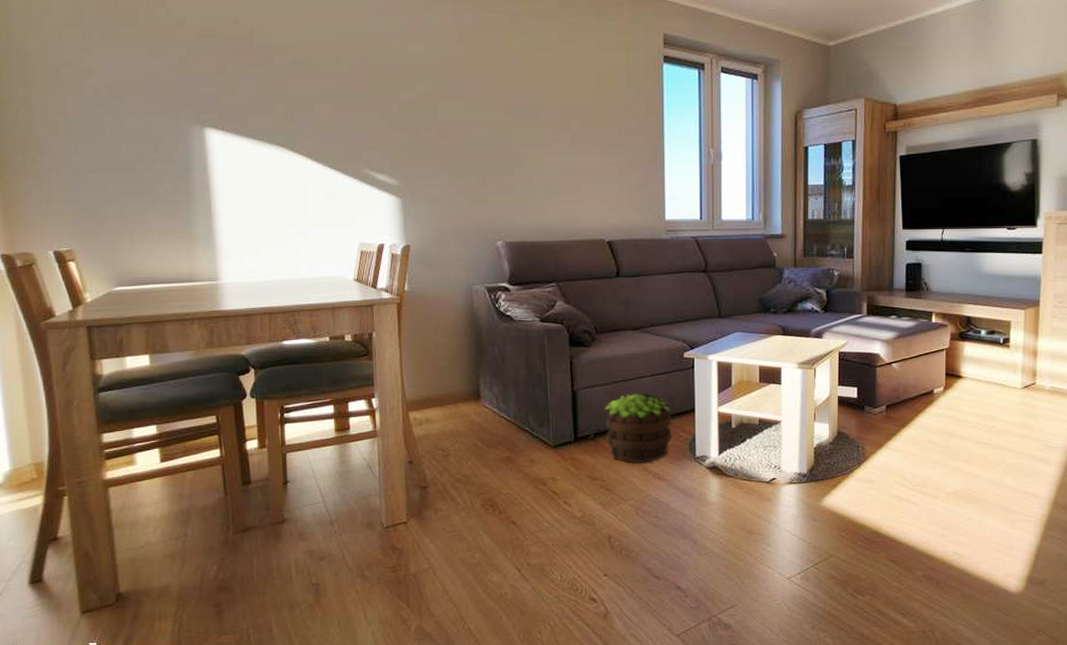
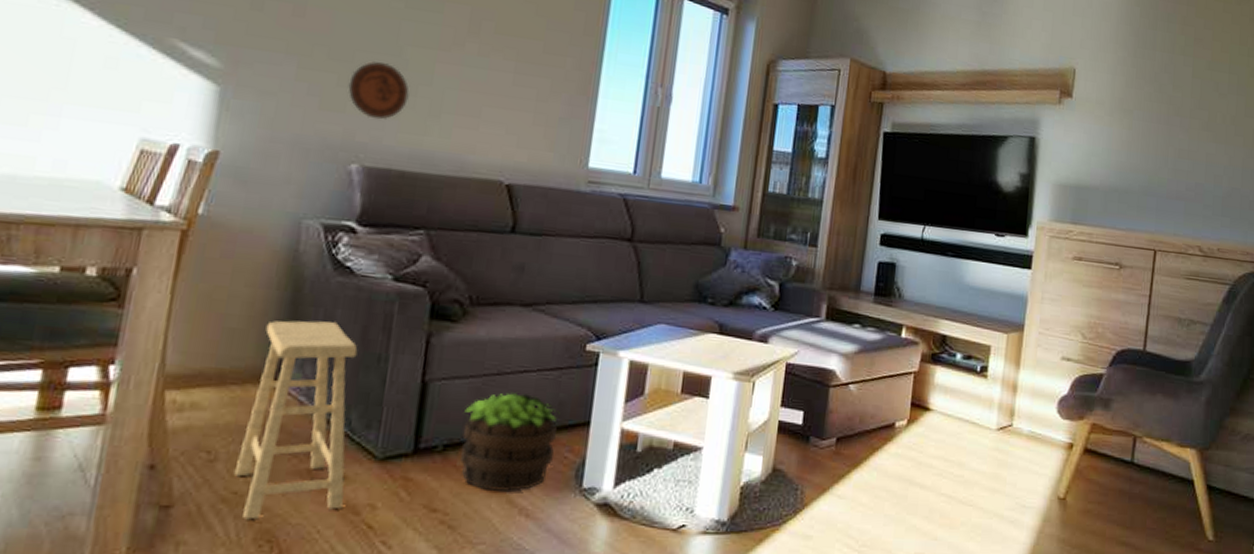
footstool: none [461,356,535,493] -> present [234,320,358,520]
decorative plate: none [485,163,528,206] -> present [348,61,410,120]

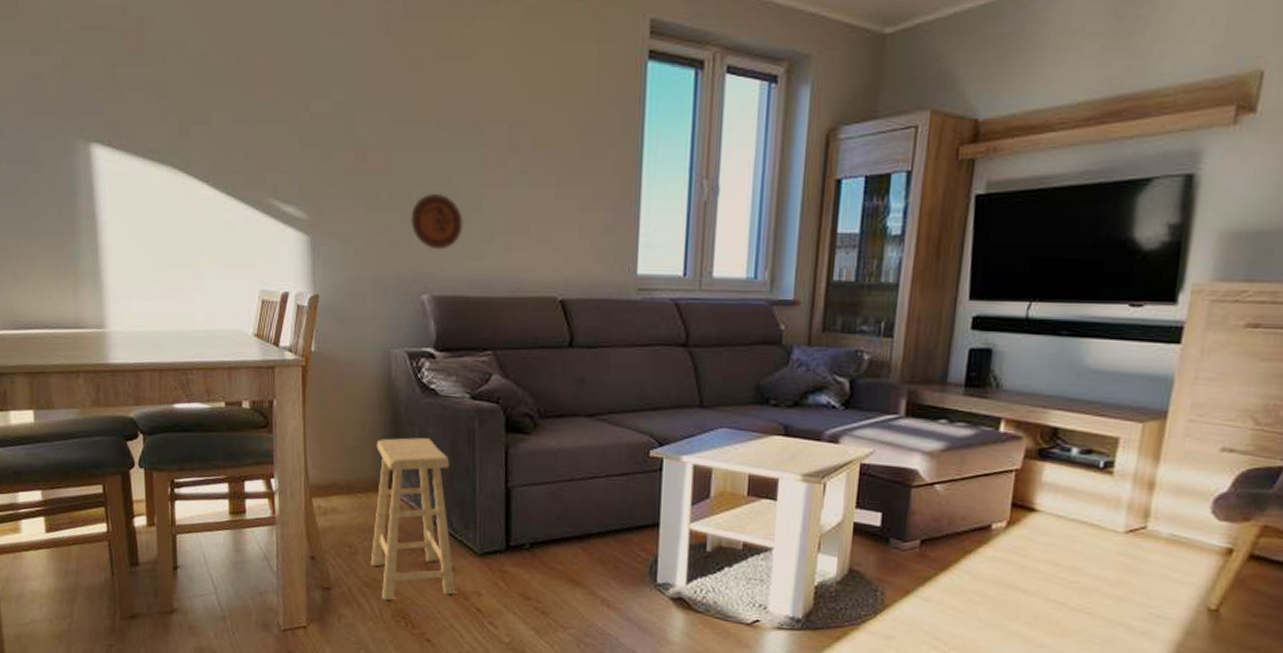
potted plant: present [460,391,560,492] -> none [545,496,630,585]

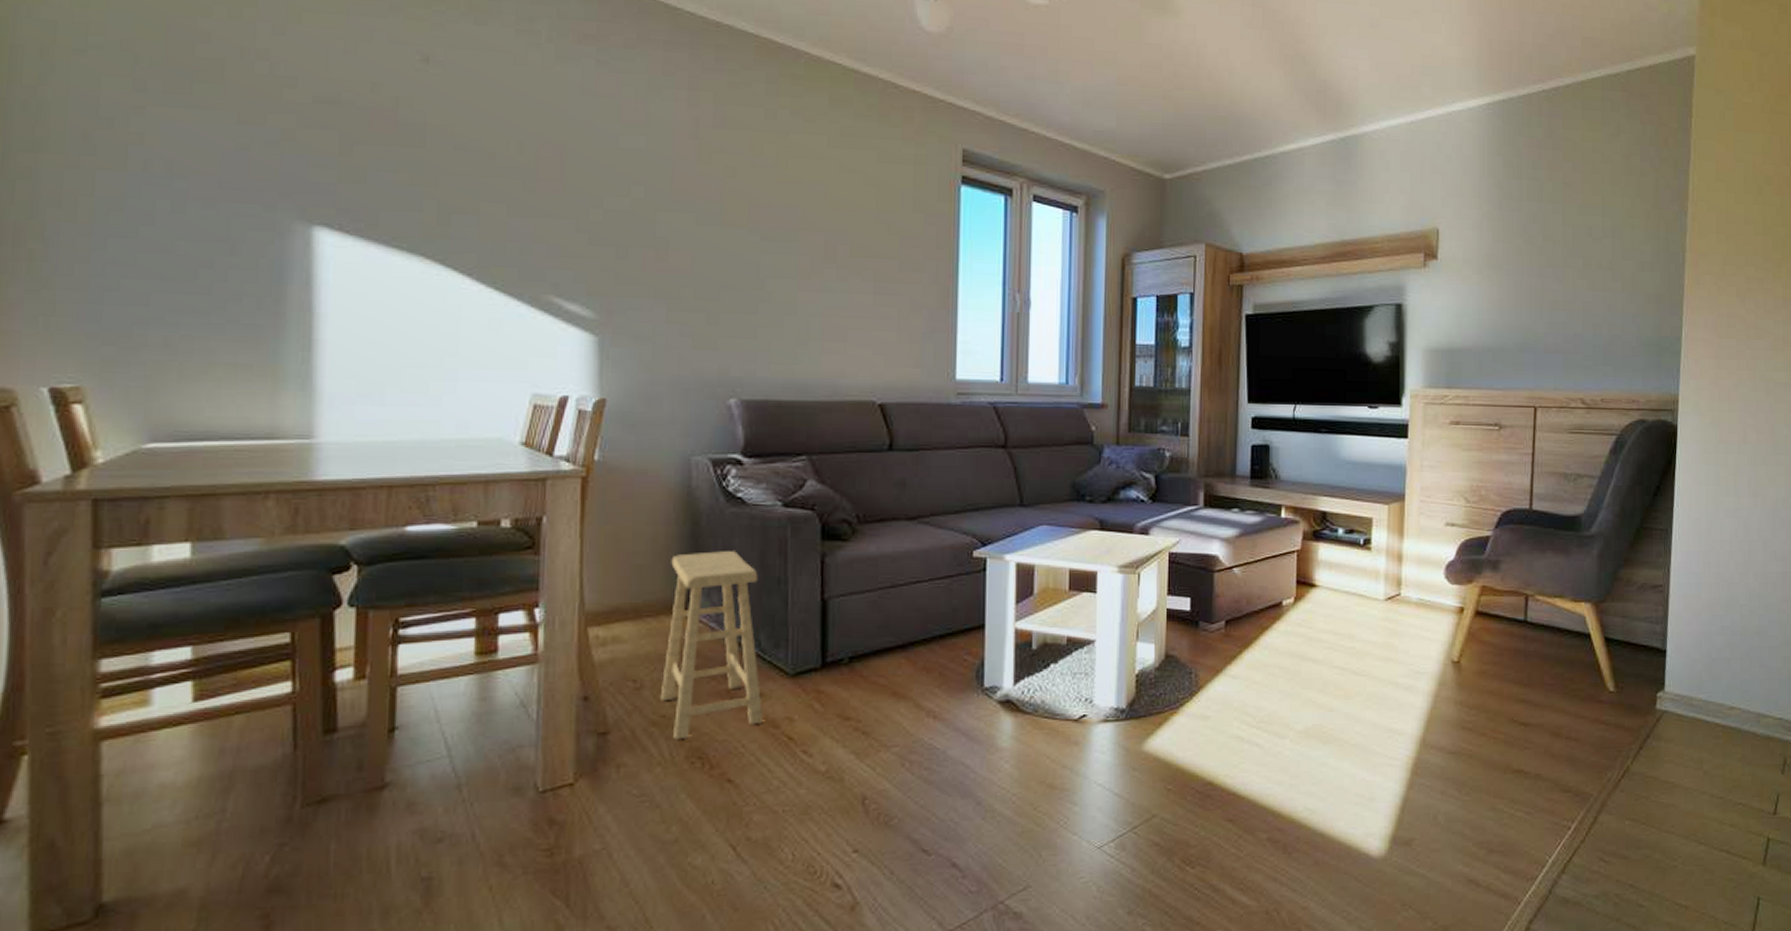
decorative plate: present [411,194,463,250] -> none [717,297,776,353]

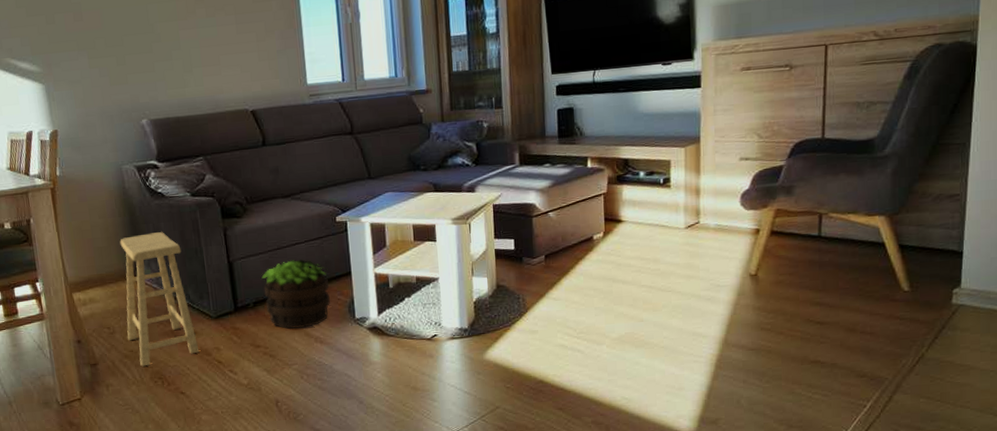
potted plant: none [865,602,955,698] -> present [261,259,331,330]

